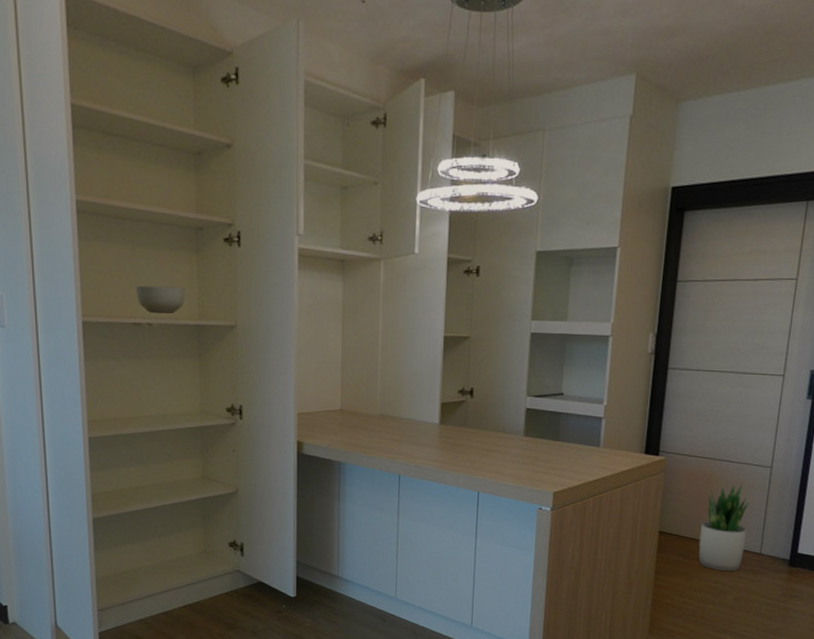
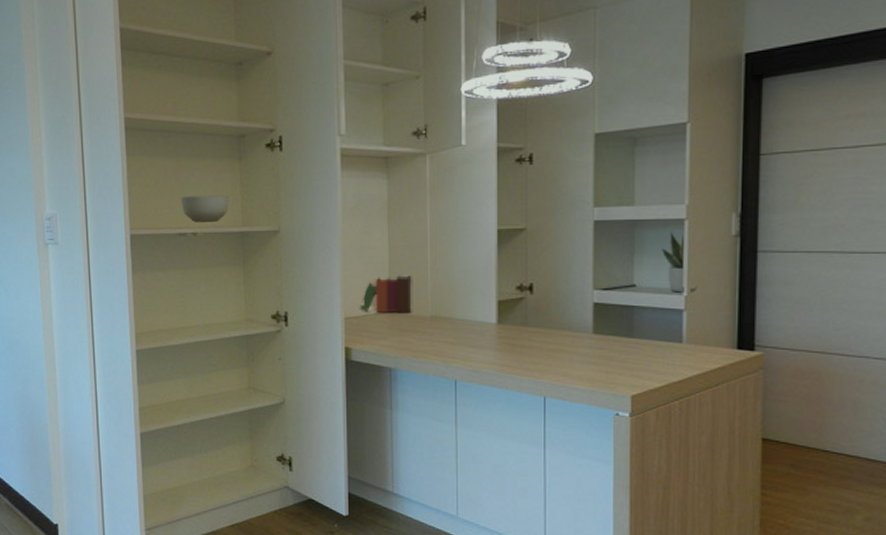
books: none [312,375,361,412] -> present [359,275,411,314]
potted plant: none [588,347,616,403] -> present [662,232,698,293]
planter: present [698,485,749,572] -> none [813,383,873,486]

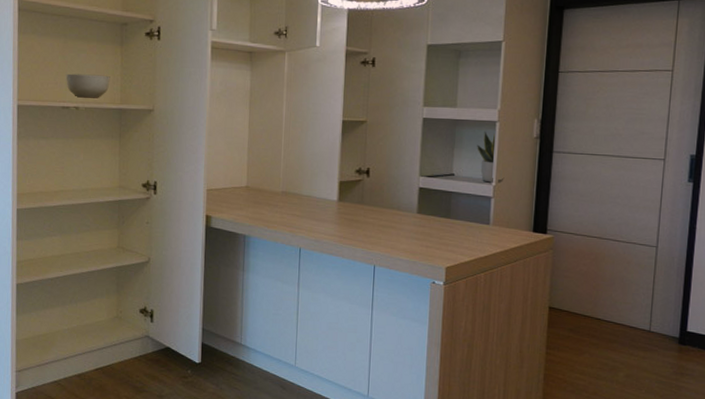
books: present [359,275,411,314] -> none [220,155,266,189]

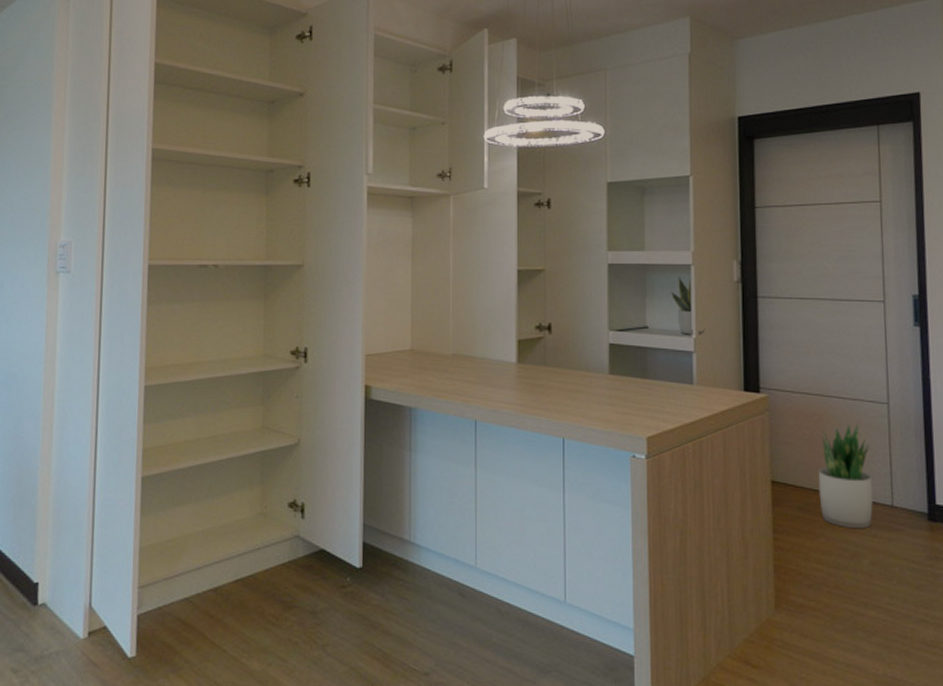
bowl: present [65,73,110,98] -> none [203,227,254,254]
planter: none [588,263,636,349] -> present [818,425,873,529]

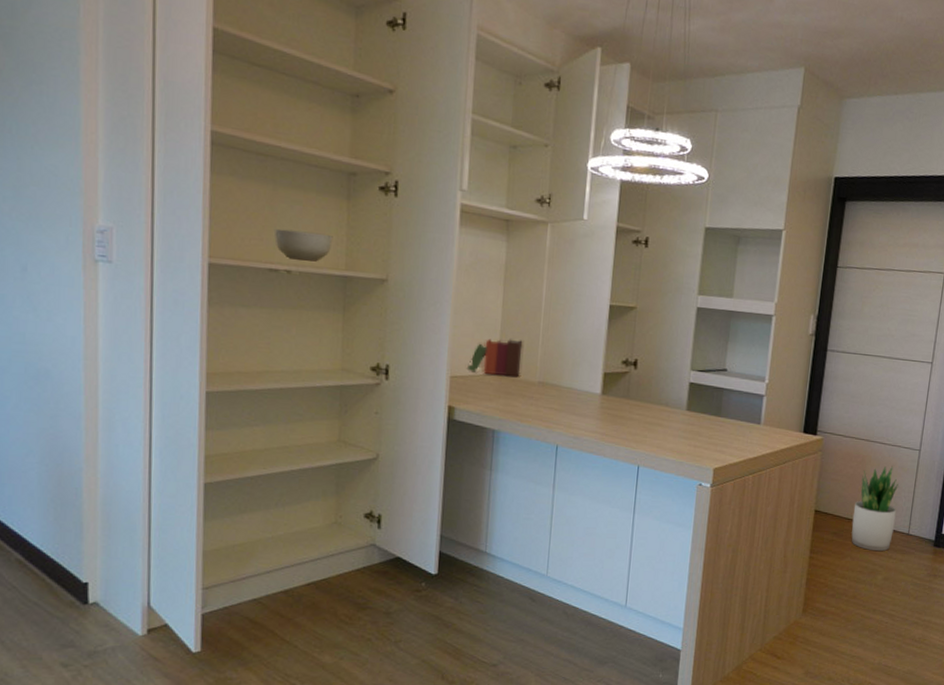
bowl: none [203,227,254,254] -> present [273,228,333,262]
books: none [380,313,433,351] -> present [466,339,522,378]
potted plant: present [671,277,706,335] -> none [751,325,778,381]

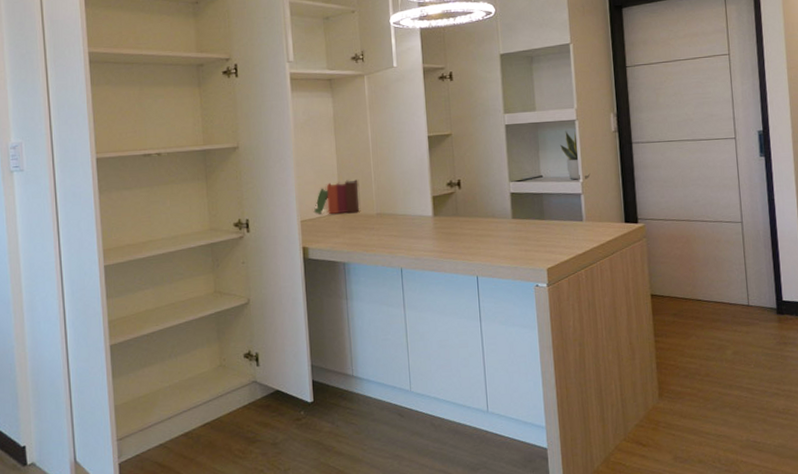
bowl: present [273,228,333,262] -> none [144,118,191,144]
potted plant: none [751,325,778,381] -> present [560,131,591,180]
planter: present [851,466,899,552] -> none [688,242,733,327]

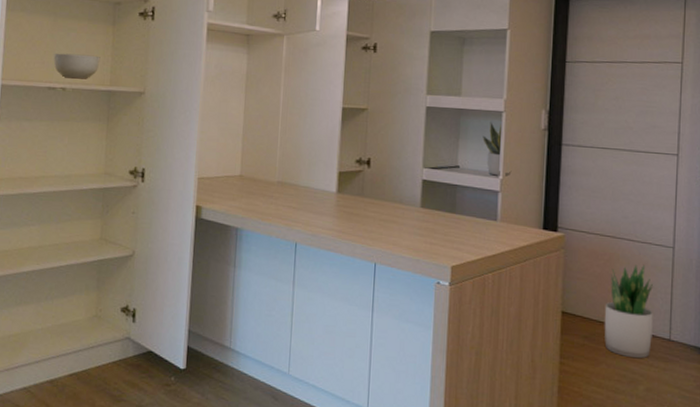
bowl: none [144,118,191,144] -> present [53,53,101,80]
books: present [313,179,359,215] -> none [212,142,262,178]
planter: none [688,242,733,327] -> present [604,265,653,359]

